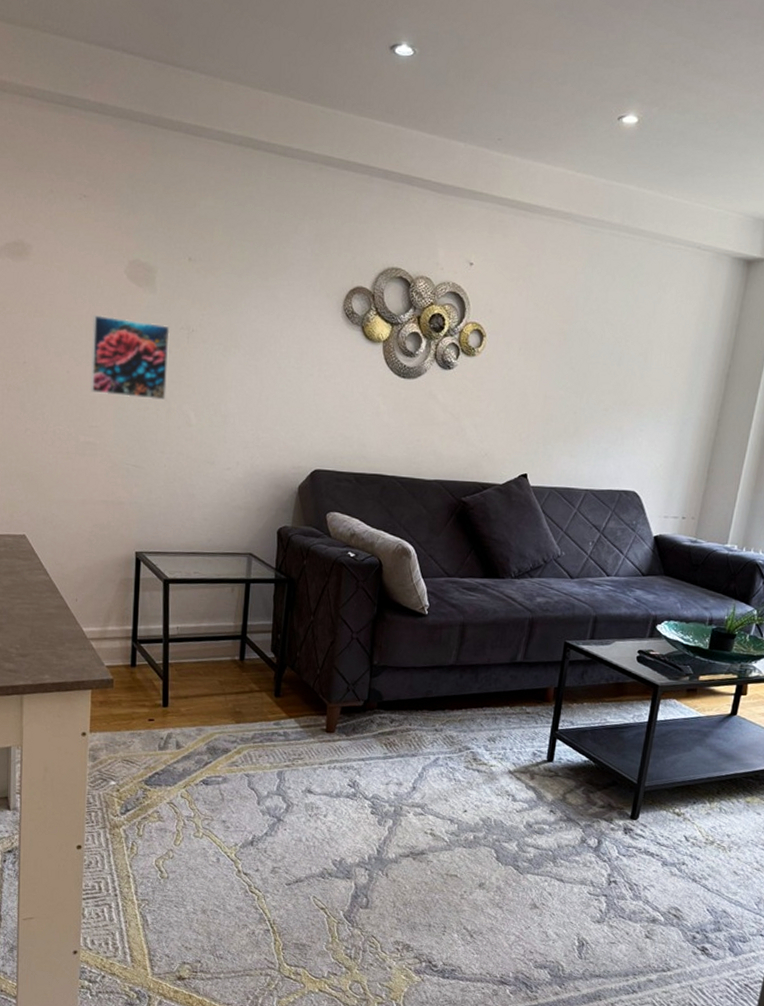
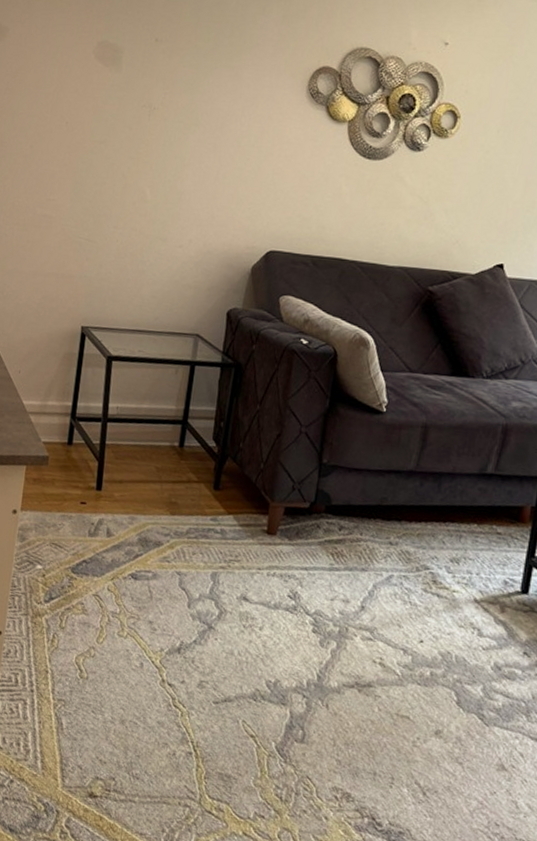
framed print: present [91,314,171,401] -> none [51,92,133,177]

